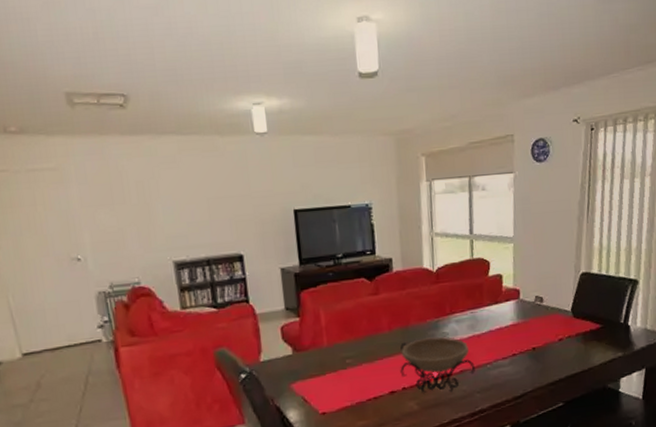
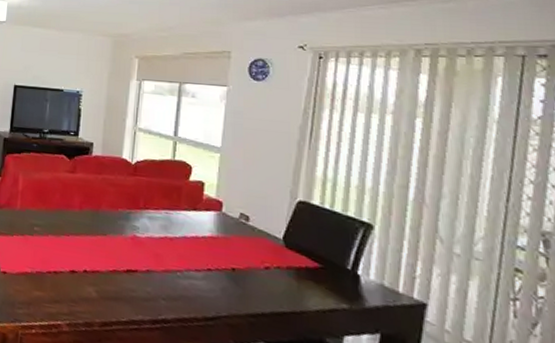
decorative bowl: present [400,337,475,394] -> none [84,225,163,290]

